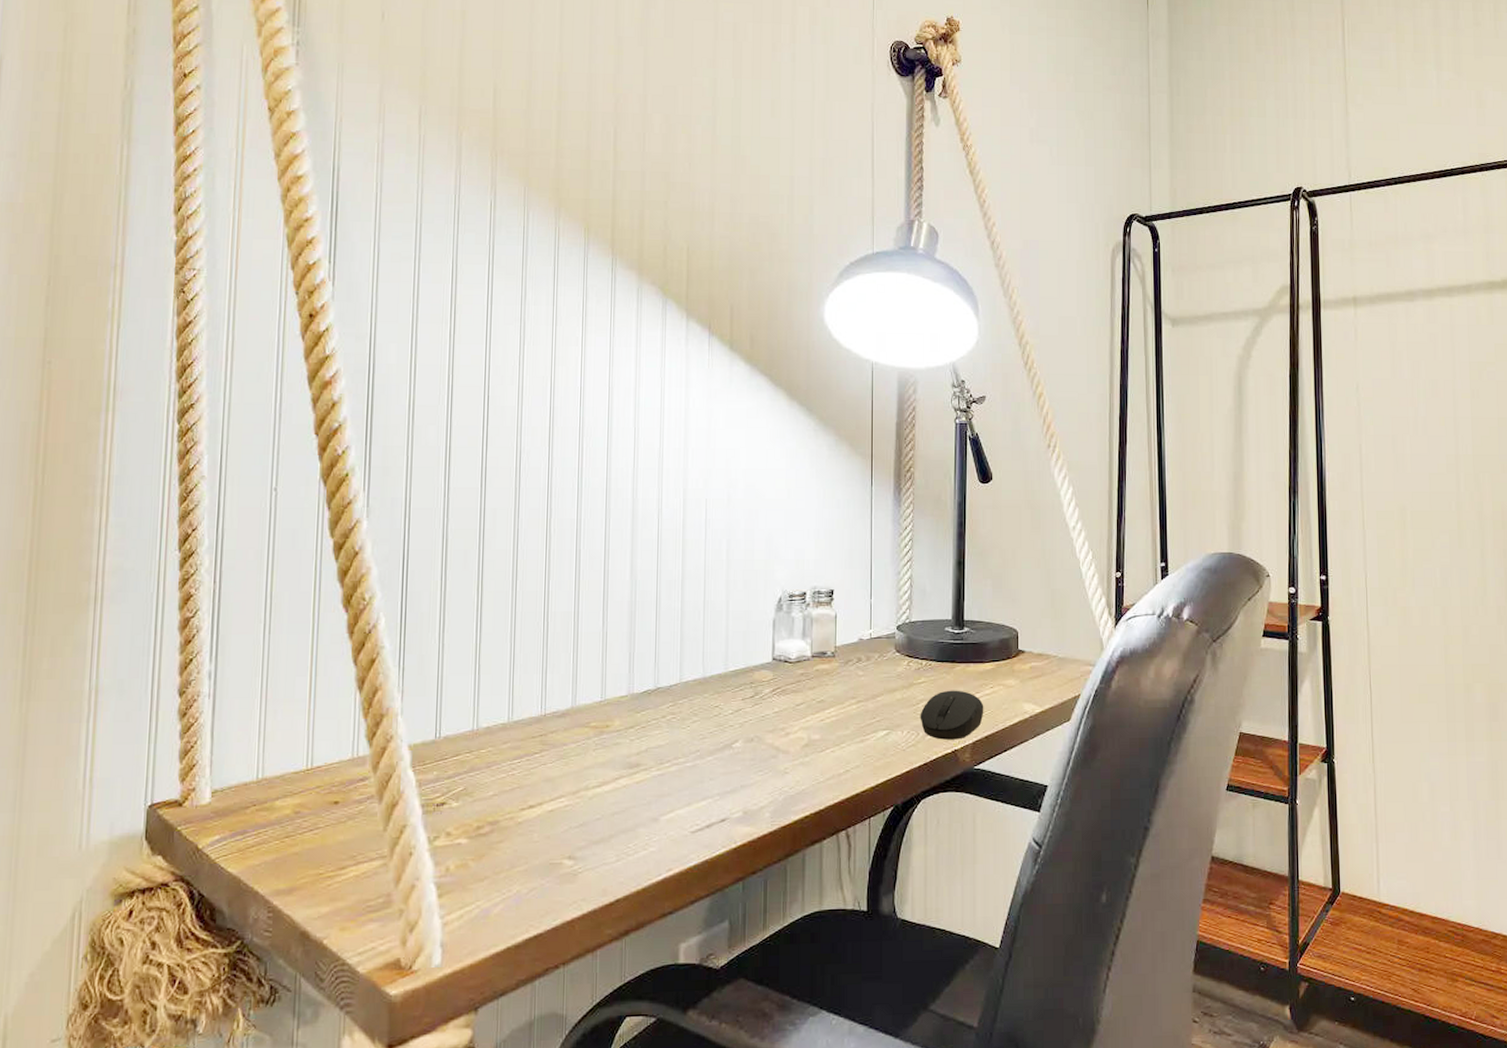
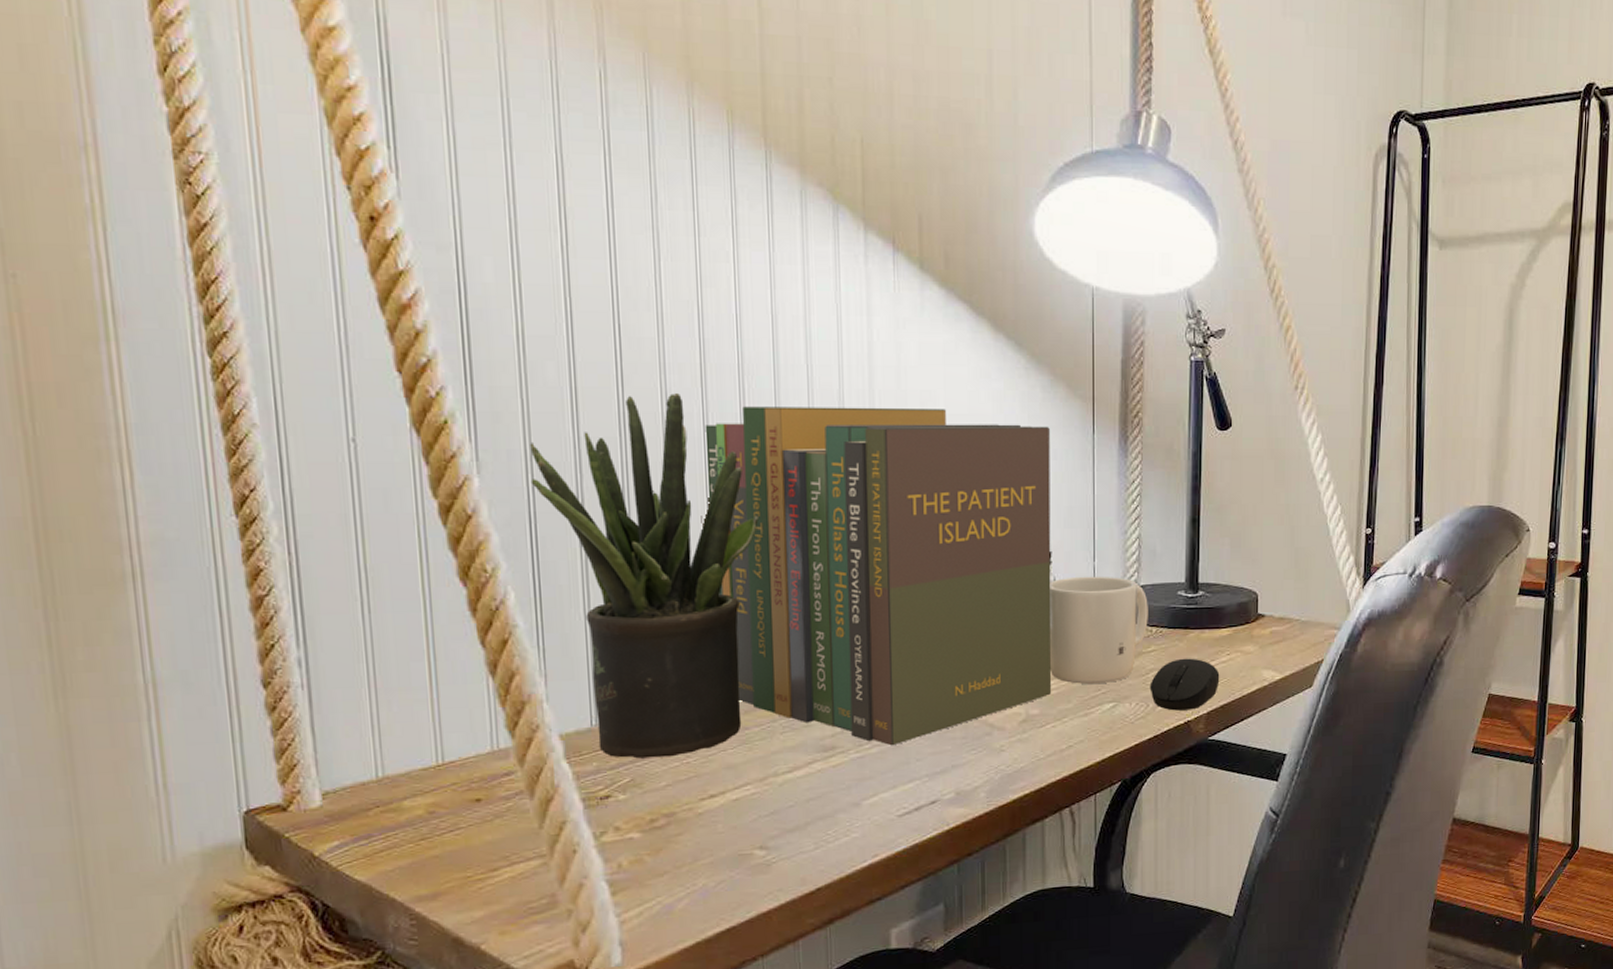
potted plant: none [407,452,587,769] -> present [530,393,759,759]
books: none [540,462,834,765] -> present [701,406,1052,746]
mug: none [830,612,919,712] -> present [1049,576,1148,684]

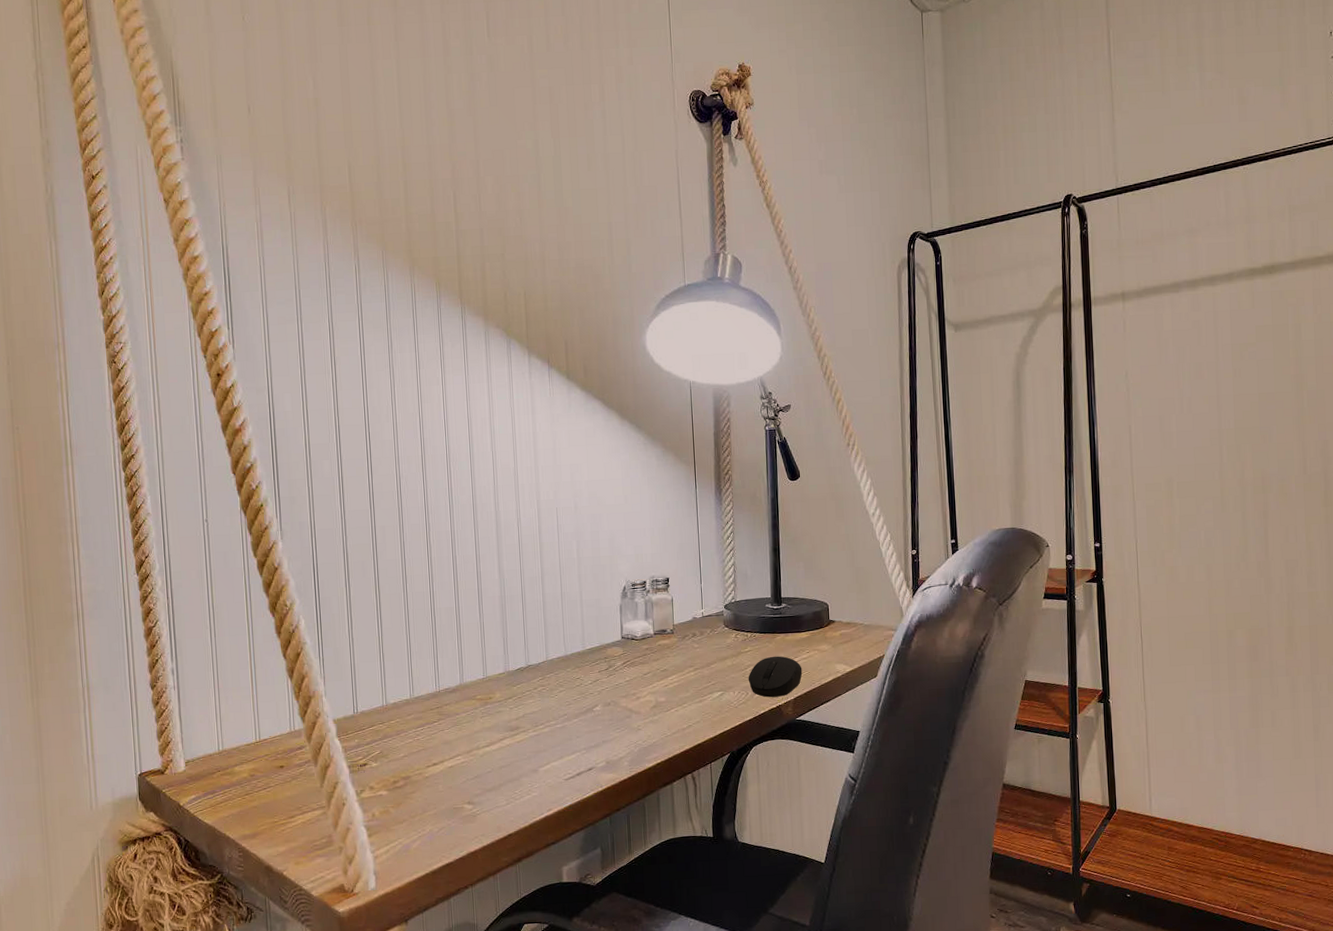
potted plant: present [530,393,759,759] -> none [314,477,462,737]
books: present [701,406,1052,746] -> none [424,477,673,727]
mug: present [1049,576,1148,684] -> none [669,594,744,678]

